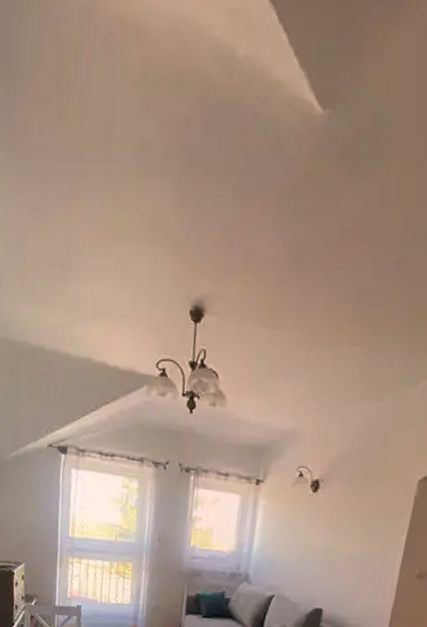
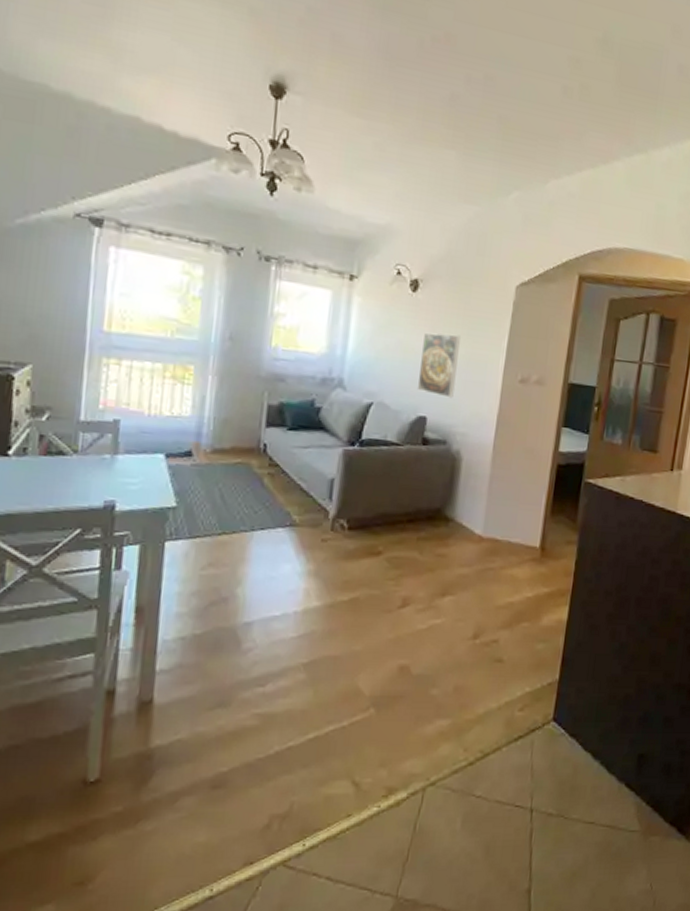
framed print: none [314,530,358,592] -> present [416,332,460,398]

